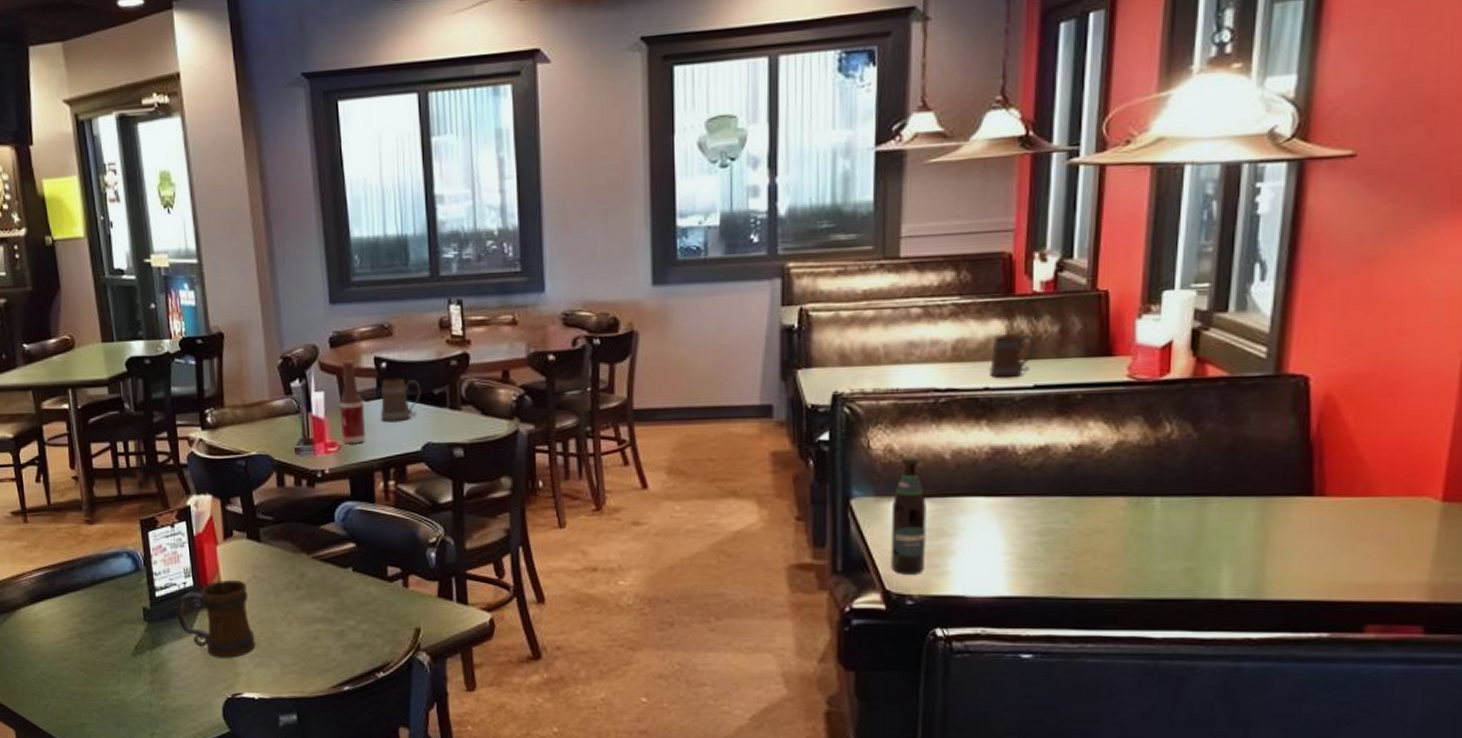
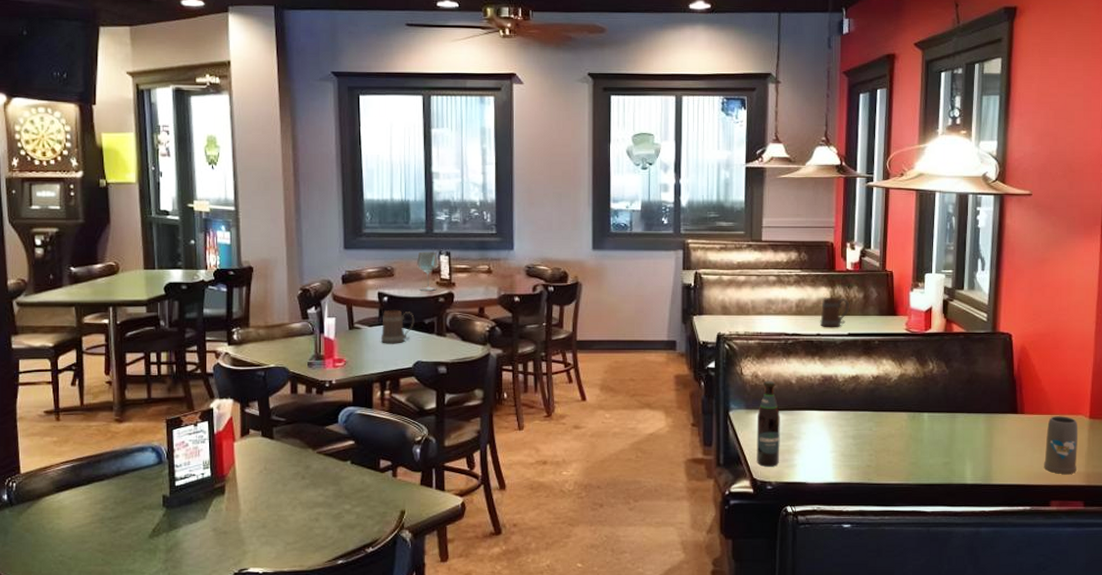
beer mug: present [177,579,256,658] -> none [194,471,263,538]
root beer: present [339,360,366,444] -> none [347,294,368,361]
wine glass: none [420,300,448,352] -> present [416,251,438,291]
beer mug: none [1355,498,1421,585] -> present [1043,416,1078,474]

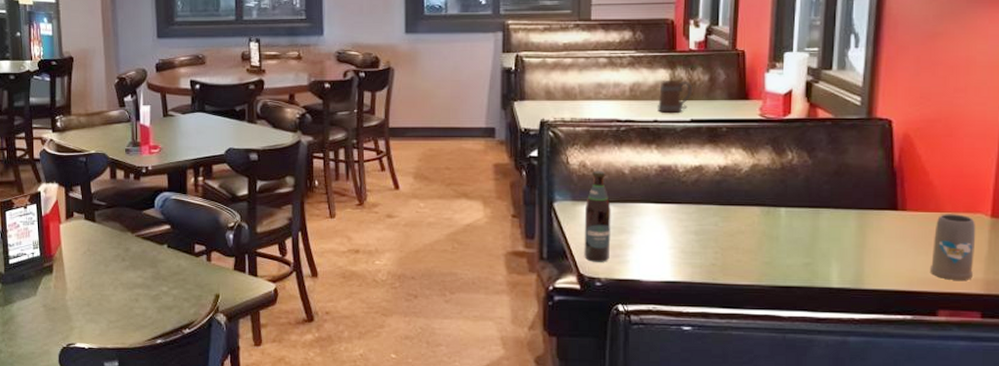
beer mug: present [380,309,415,344] -> none [193,97,226,131]
wine glass: present [416,251,438,291] -> none [227,38,248,78]

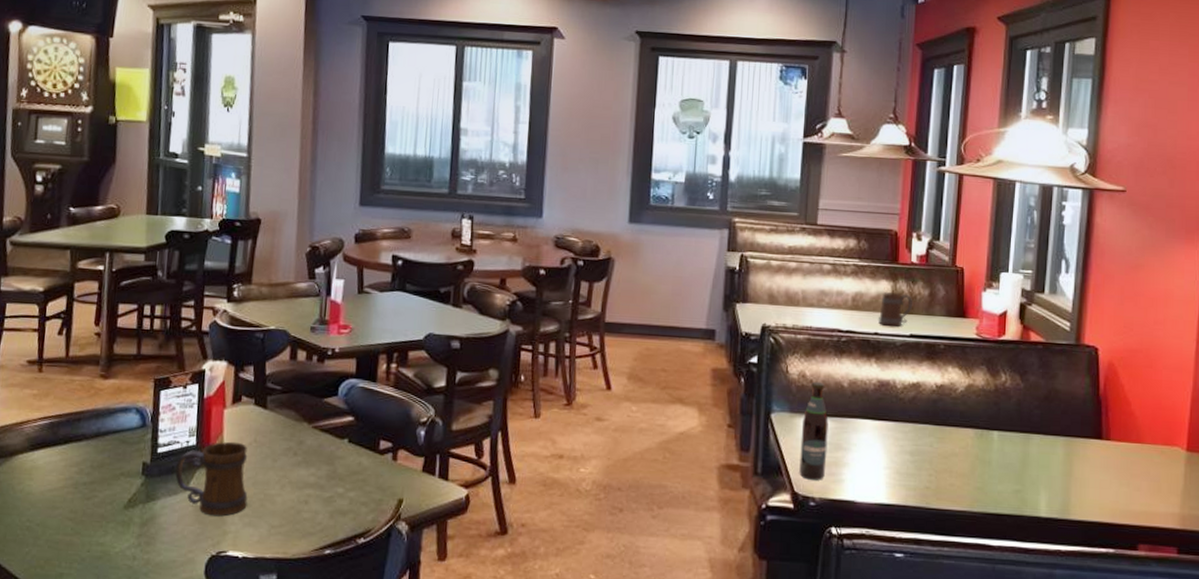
beer mug: none [26,251,88,315] -> present [175,441,248,516]
beer mug: present [929,214,976,280] -> none [1131,445,1173,514]

